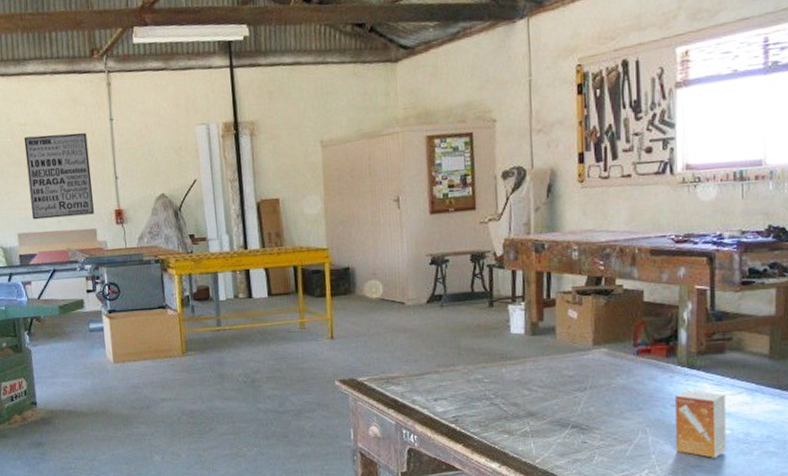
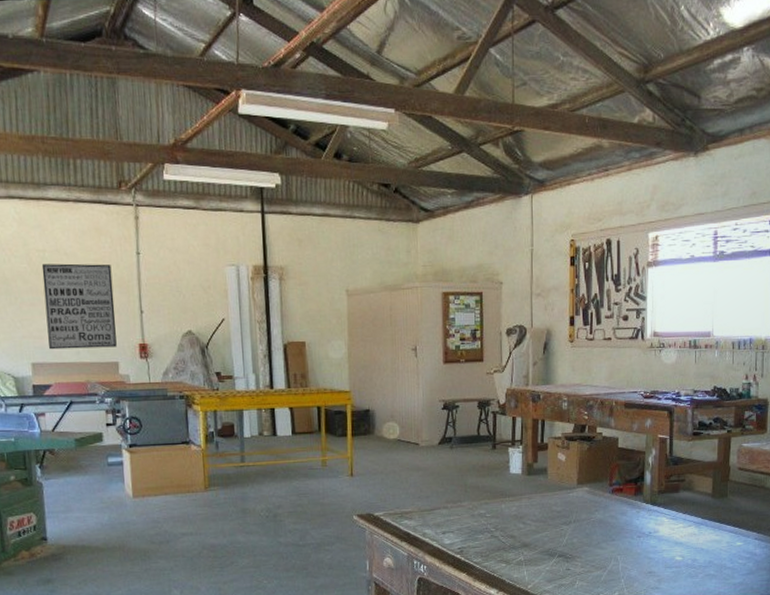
small box: present [675,390,727,458] -> none [640,523,679,581]

